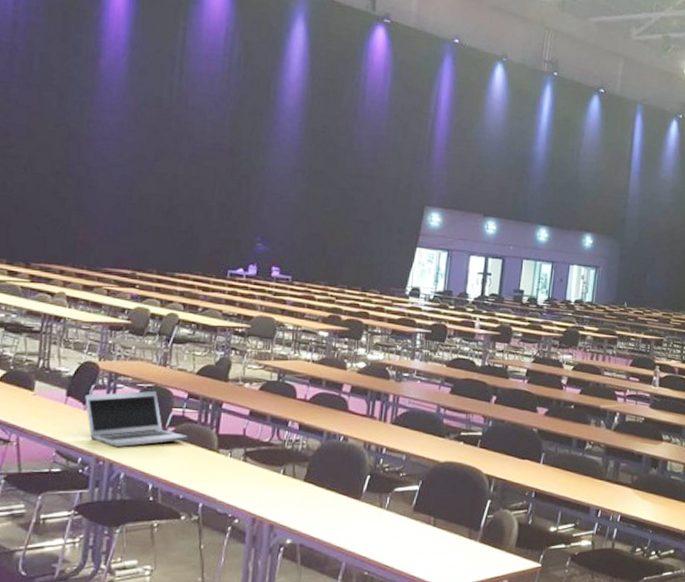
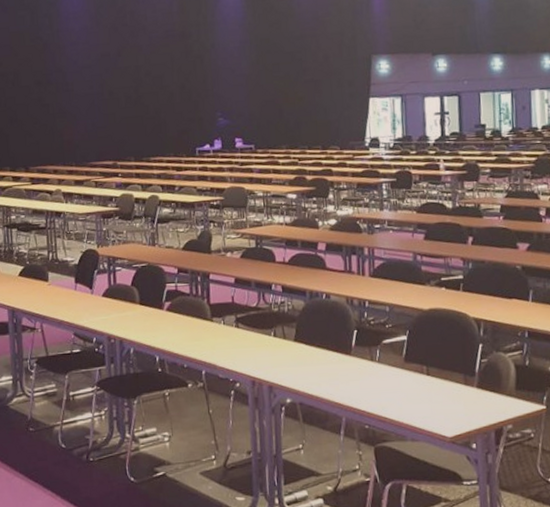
laptop: present [85,390,188,447] -> none [90,269,184,325]

